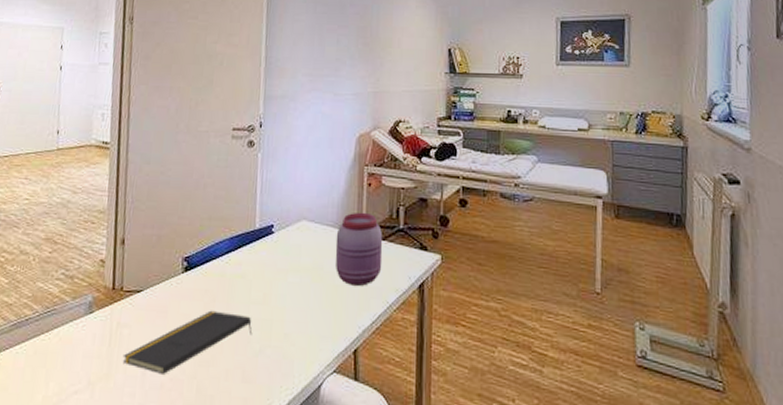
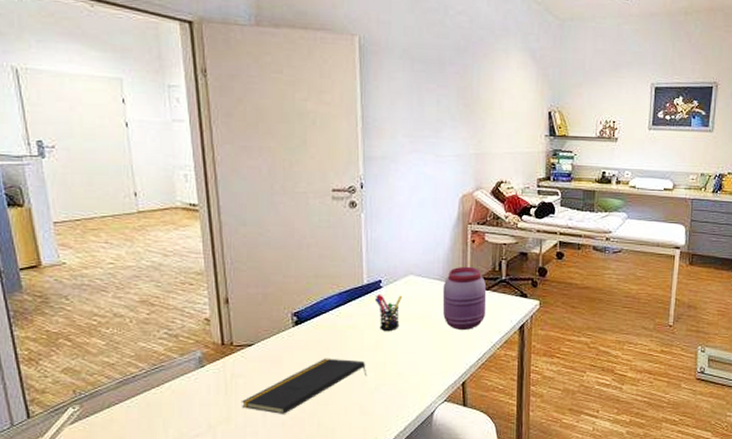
pen holder: none [265,239,294,284] -> present [374,293,403,332]

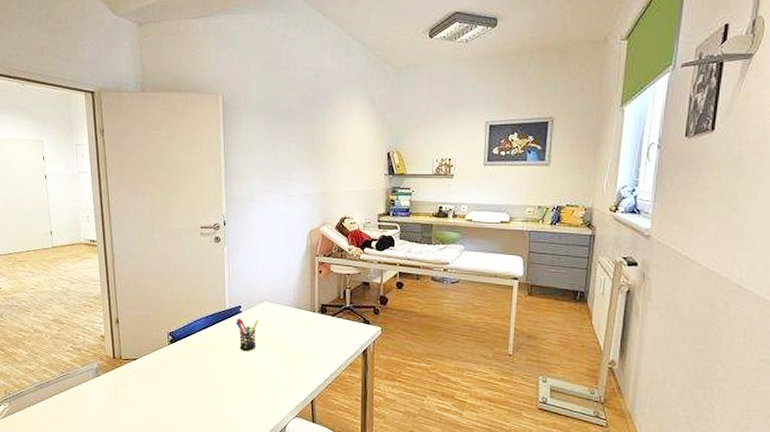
notepad: present [241,358,368,414] -> none [127,373,229,420]
jar: present [442,266,487,330] -> none [293,294,333,352]

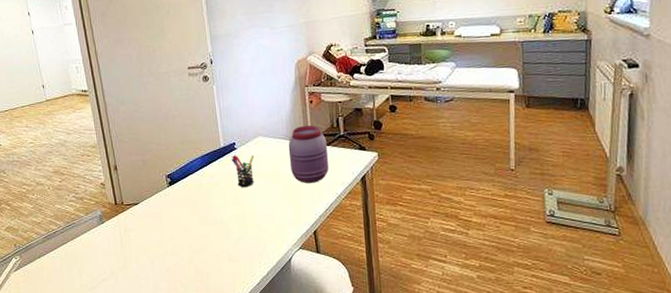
jar: none [293,294,333,352] -> present [288,125,329,183]

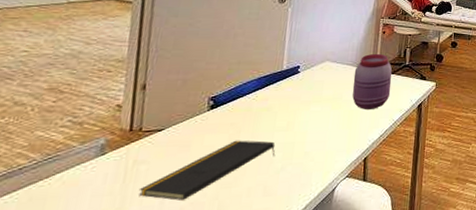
notepad: none [133,212,232,262] -> present [138,140,276,201]
pen holder: present [231,154,255,188] -> none [291,78,318,113]

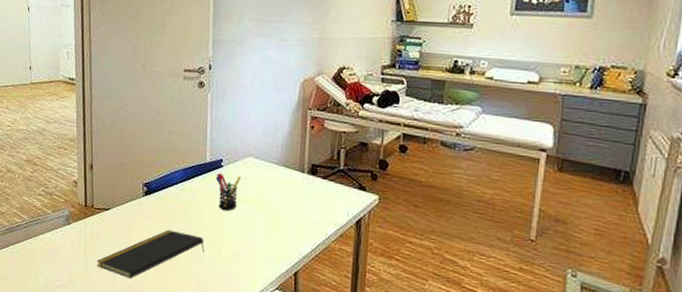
pen holder: none [291,78,318,113] -> present [215,172,242,211]
jar: present [352,53,392,109] -> none [279,152,323,218]

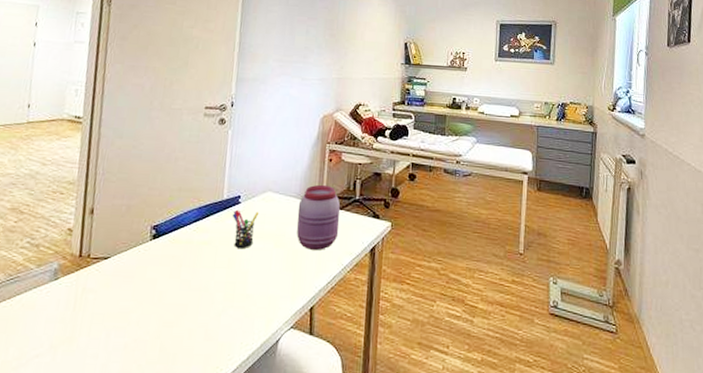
notepad: present [96,229,205,279] -> none [87,275,217,336]
jar: none [279,152,323,218] -> present [296,184,340,250]

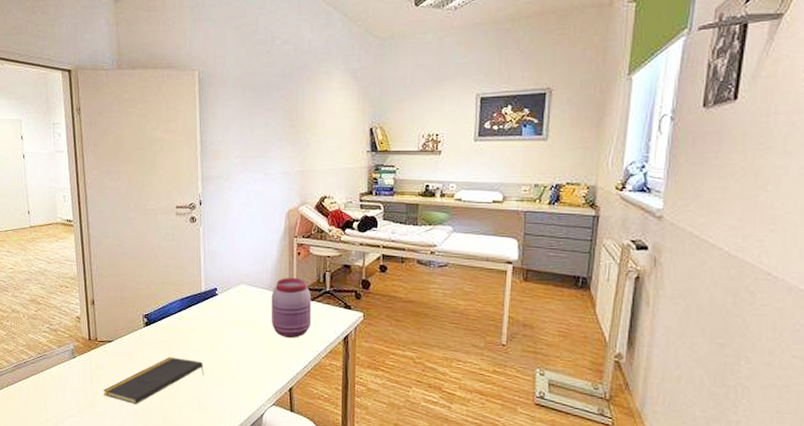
notepad: none [87,275,217,336] -> present [102,356,205,404]
pen holder: present [232,209,259,249] -> none [211,300,236,336]

